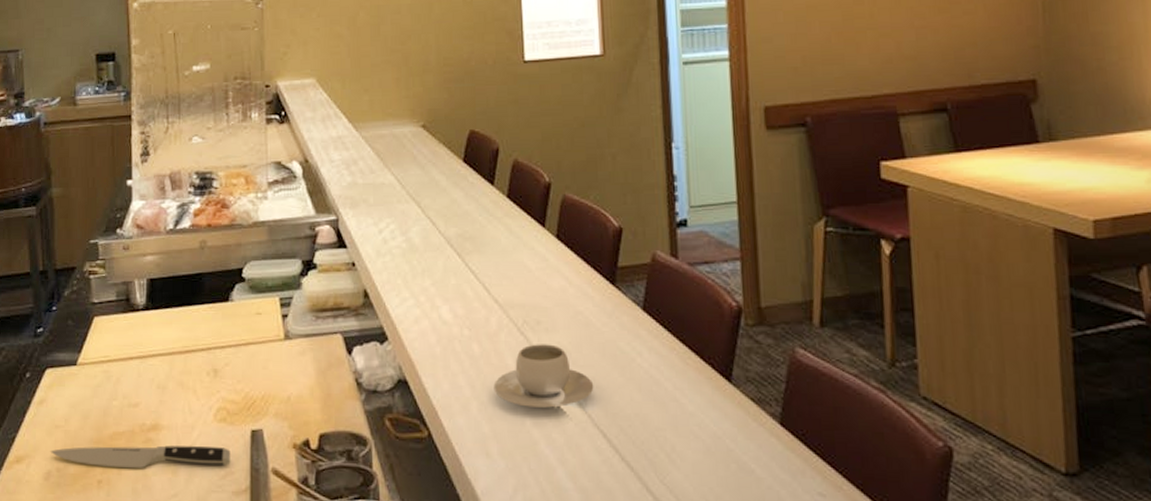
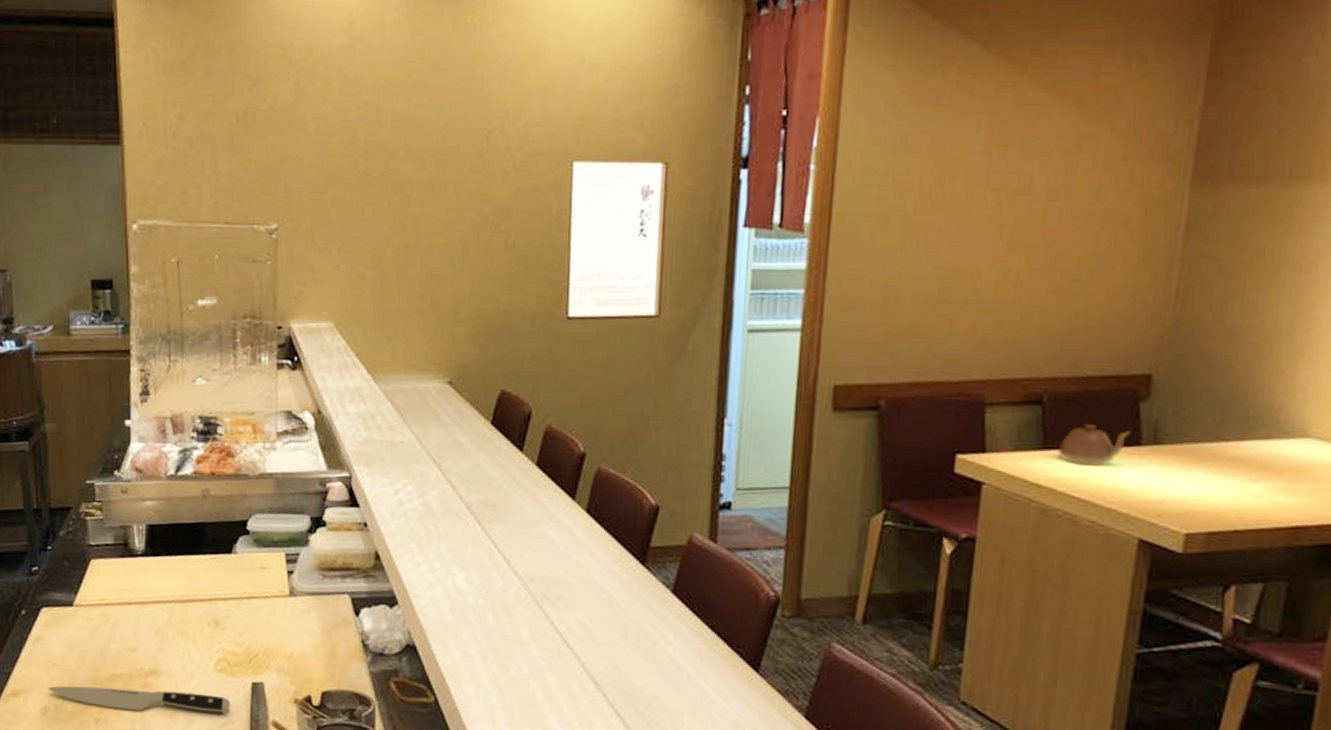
teacup: present [493,344,594,408] -> none [506,619,612,684]
teapot: none [968,127,1028,165] -> present [1057,424,1131,467]

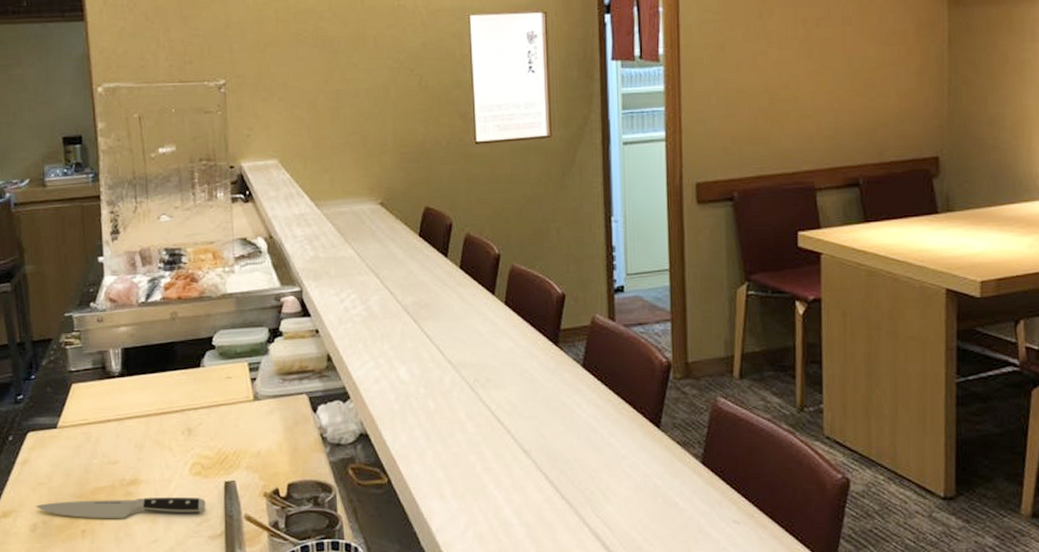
teapot: present [1057,424,1131,467] -> none [875,200,929,234]

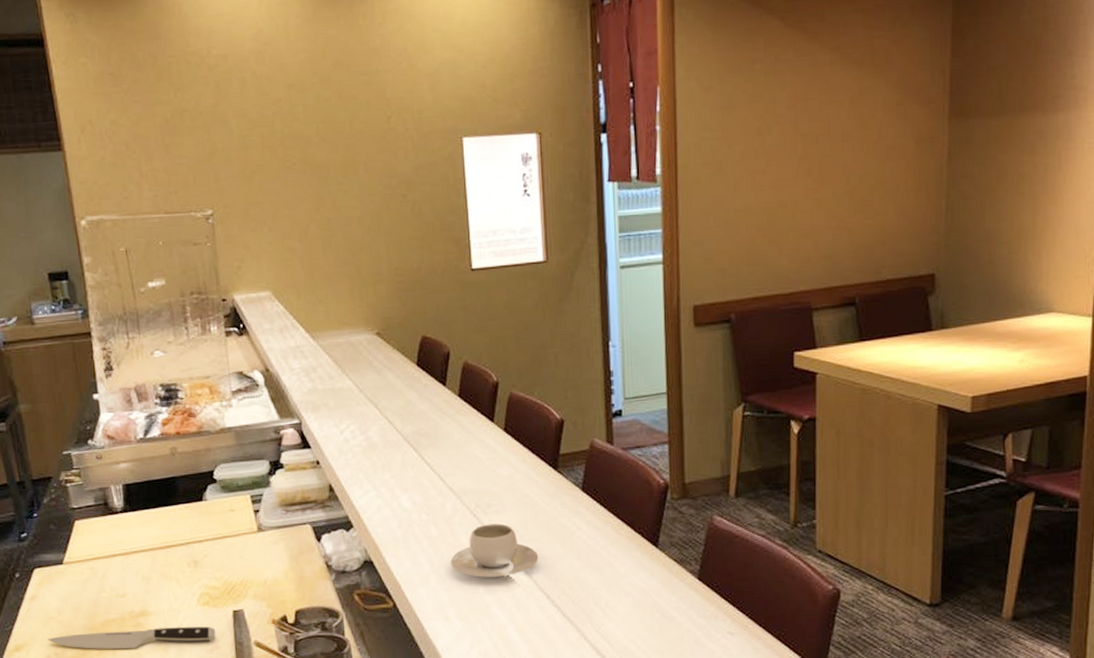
teacup: none [447,399,538,455] -> present [450,523,539,578]

